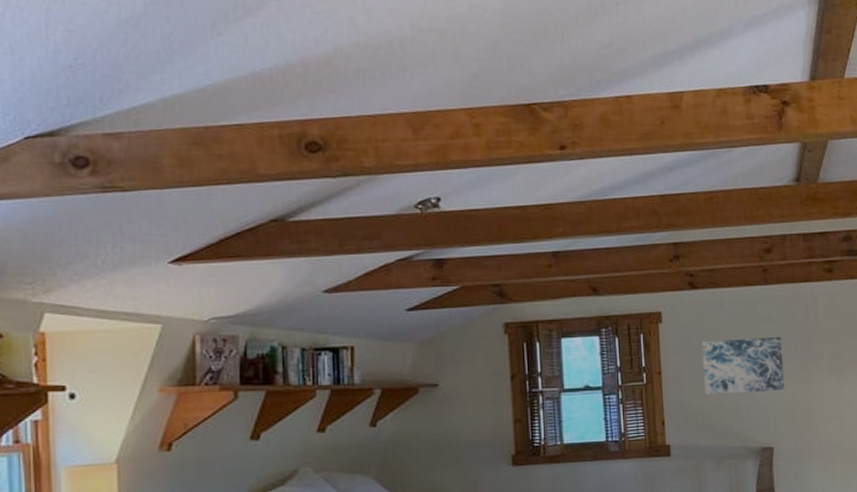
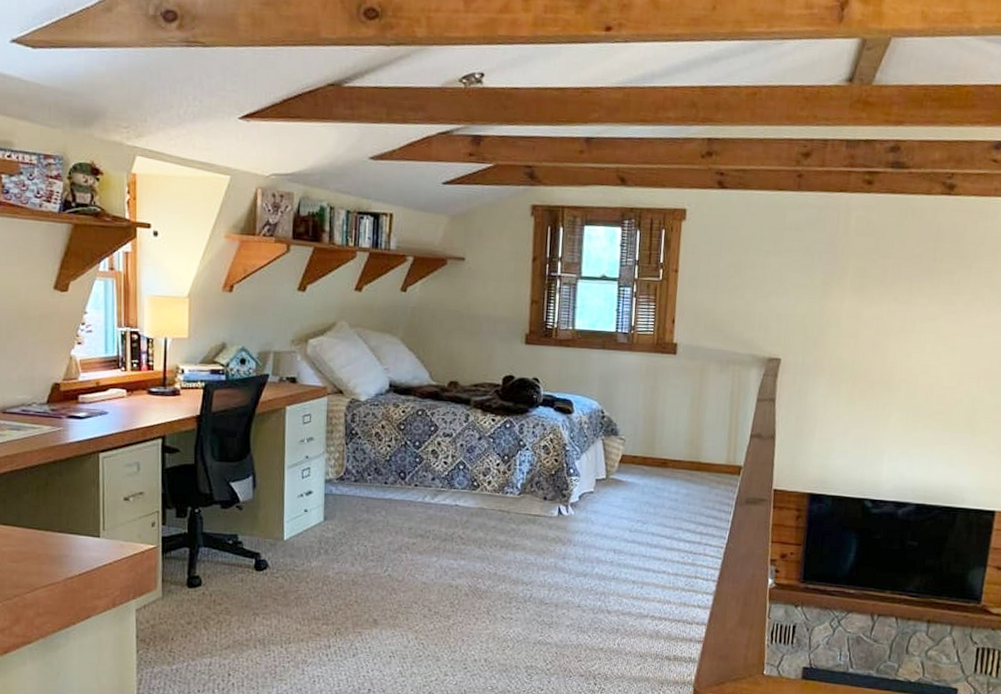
wall art: present [702,337,785,395] -> none [719,243,806,303]

